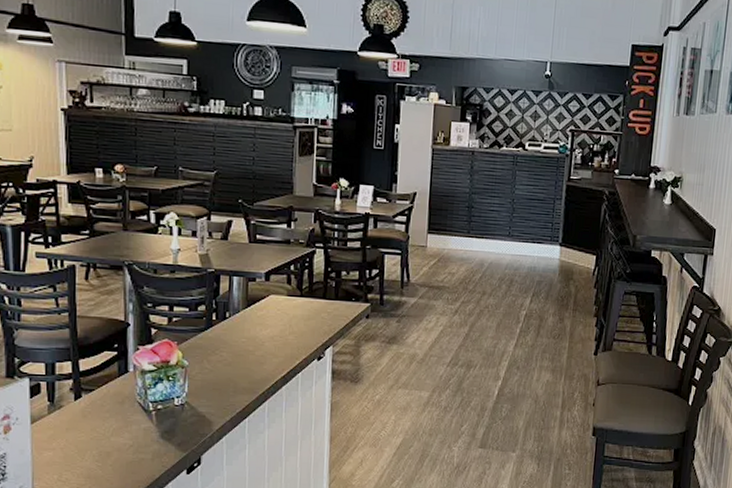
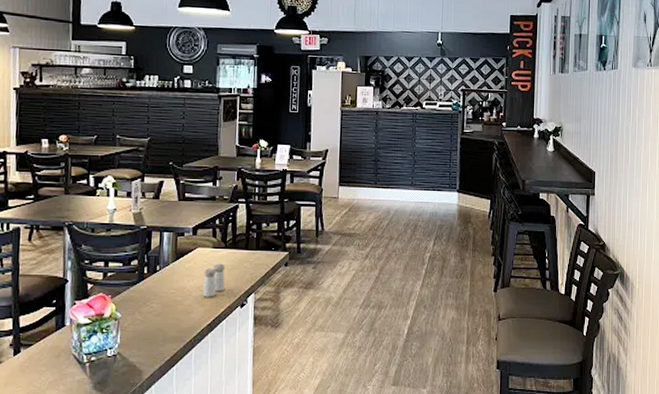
salt and pepper shaker: none [276,312,301,348] -> present [203,263,226,297]

